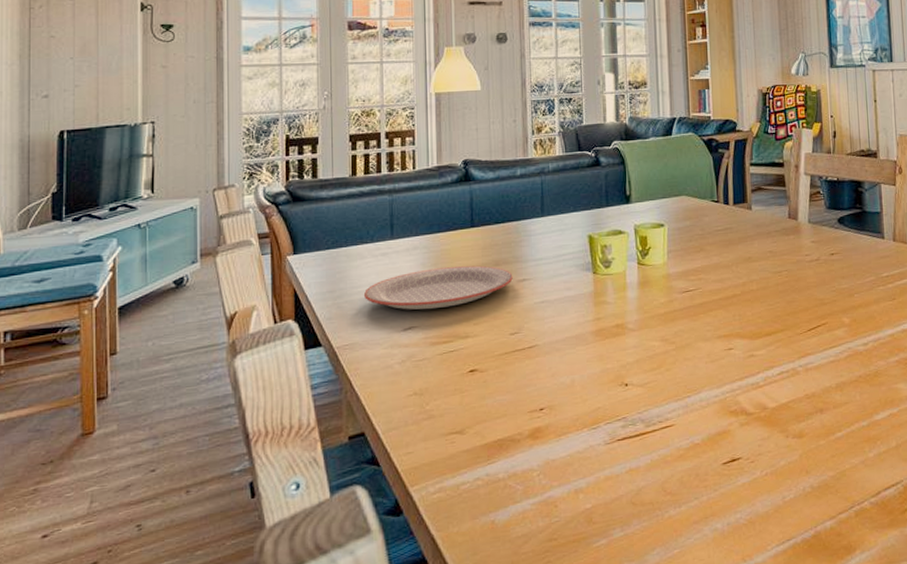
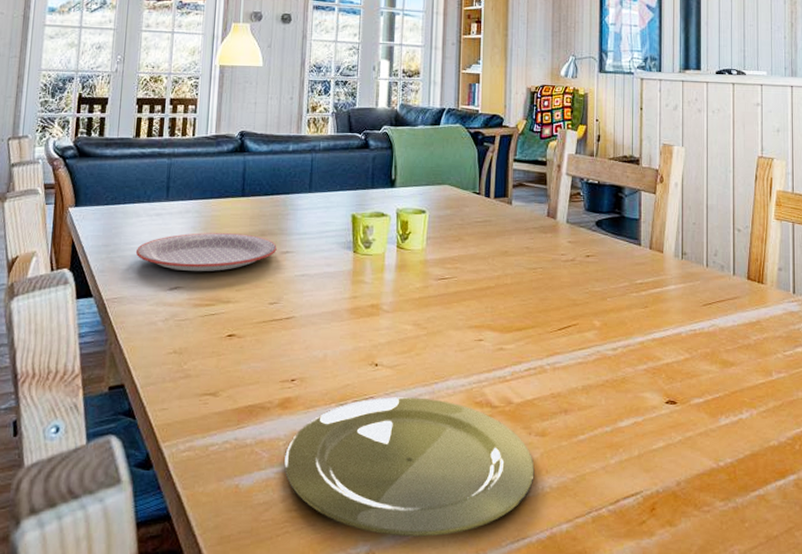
plate: none [540,412,795,553] -> present [284,397,535,537]

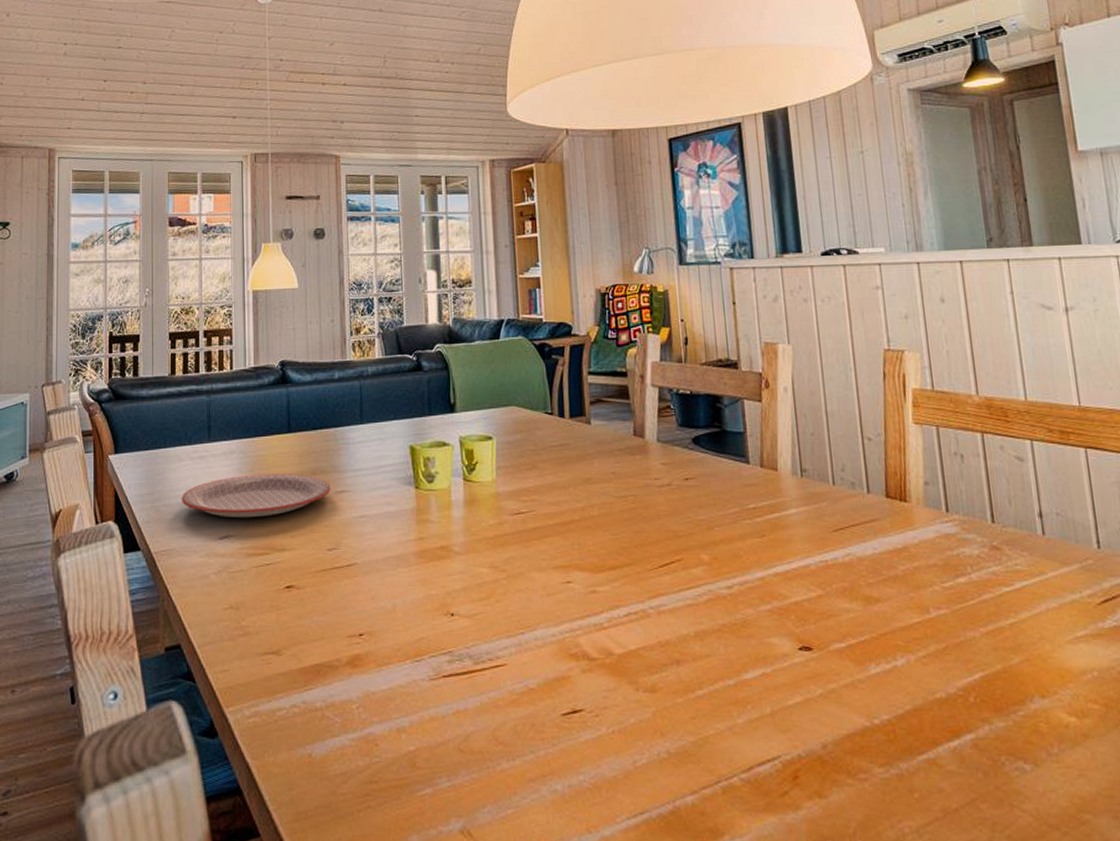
plate: present [284,397,535,537] -> none [359,651,648,812]

